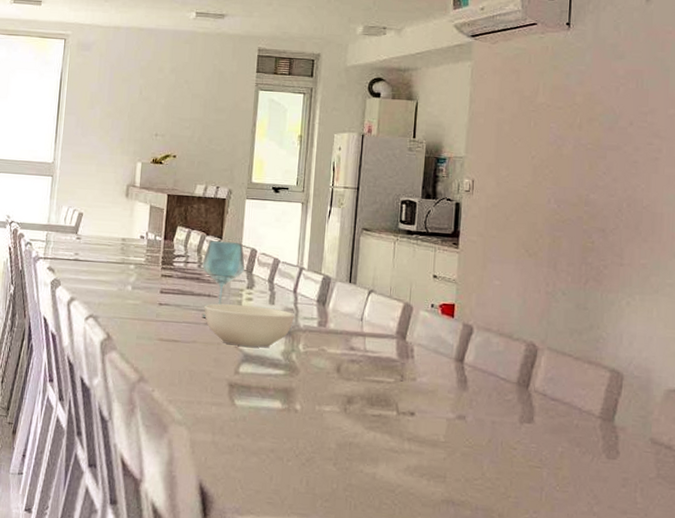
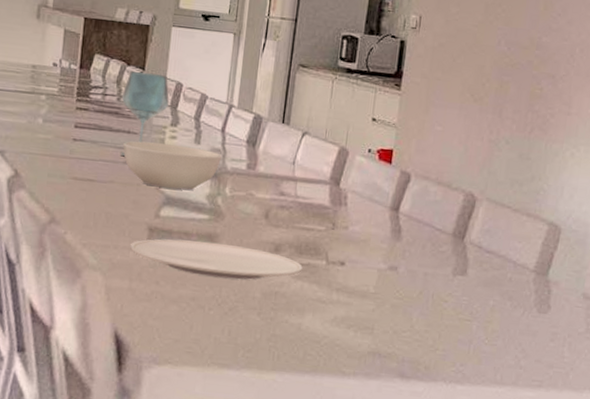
plate: none [213,394,375,431] -> present [130,239,303,280]

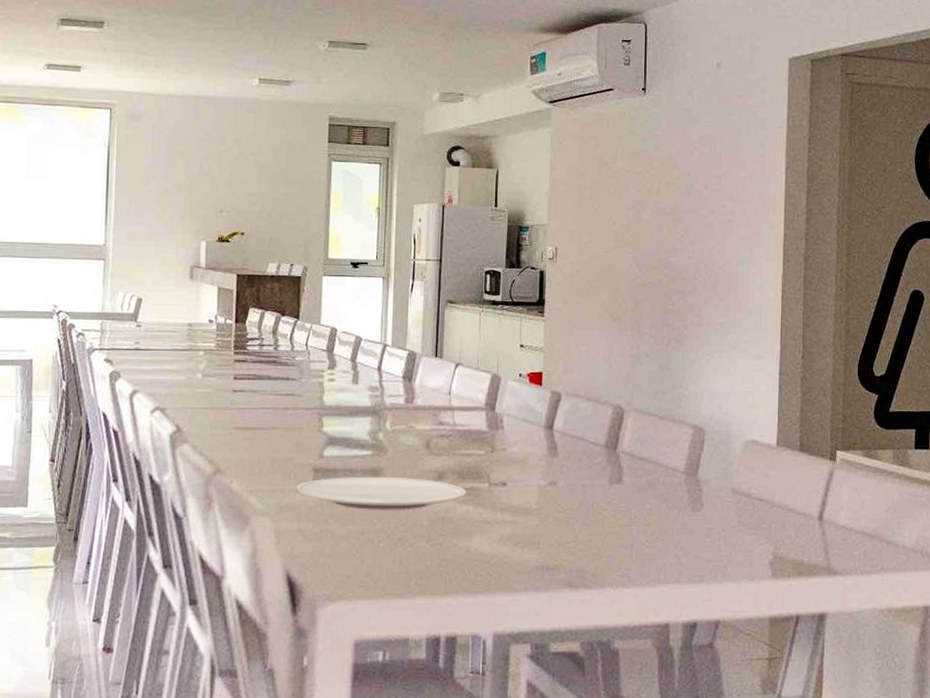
wine glass: present [120,70,169,156] -> none [278,320,325,402]
bowl: present [123,141,222,191] -> none [283,386,380,429]

